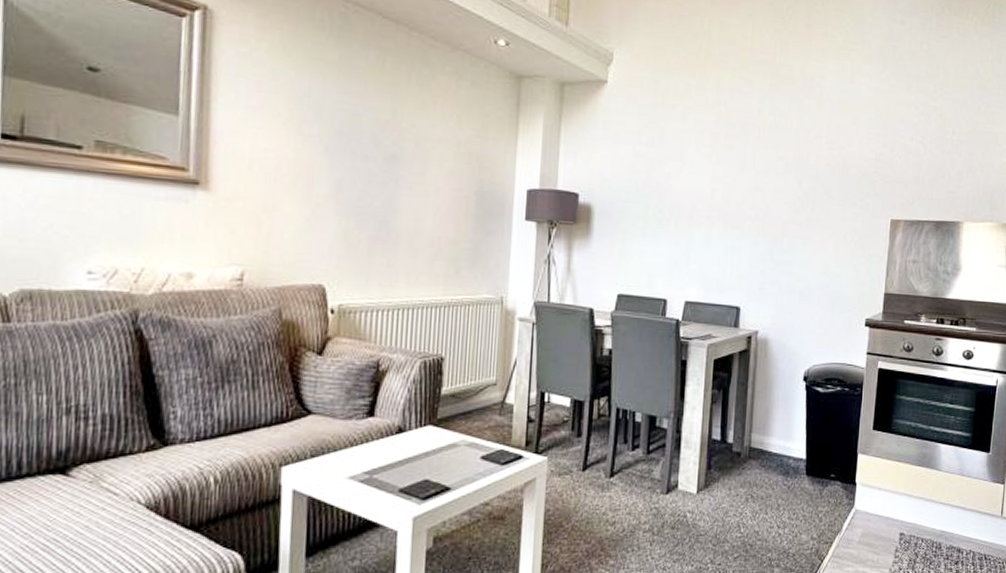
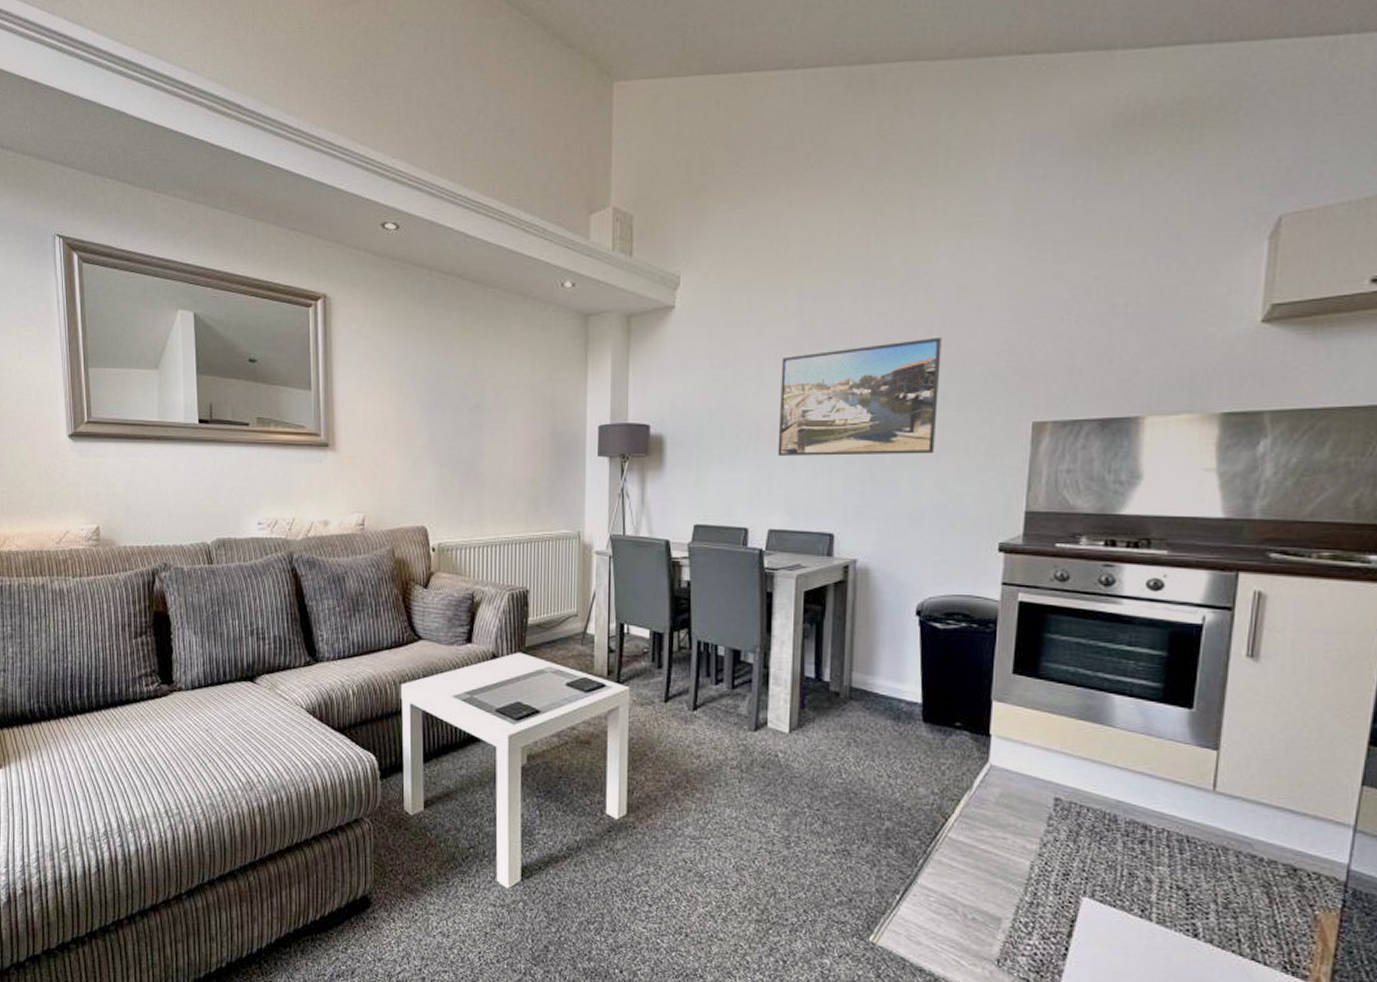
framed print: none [695,140,828,240] -> present [777,337,942,456]

